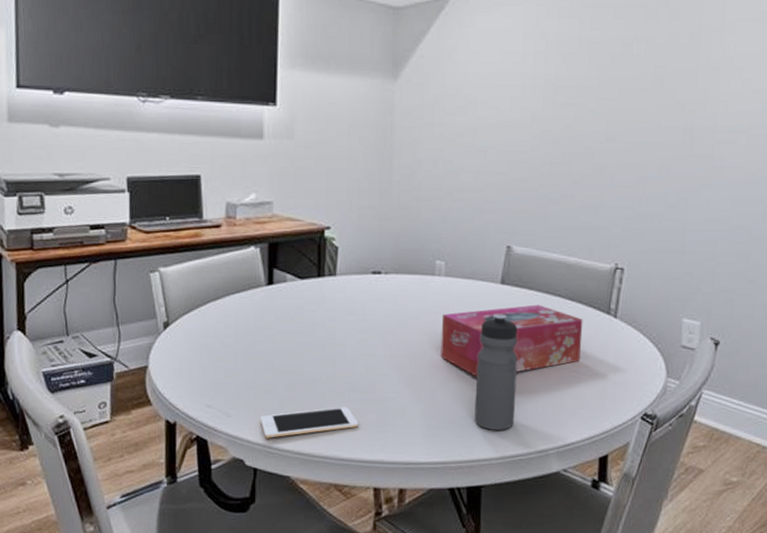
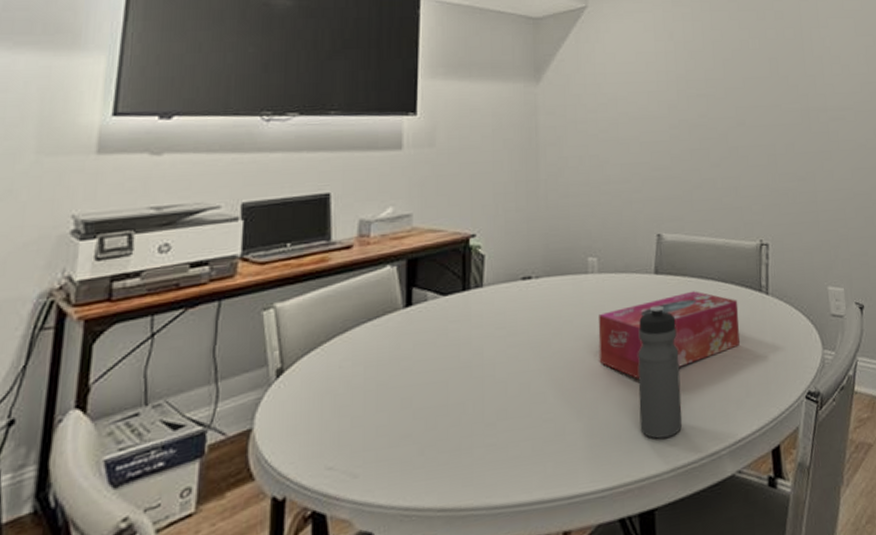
cell phone: present [260,407,359,438] -> none [394,439,513,498]

